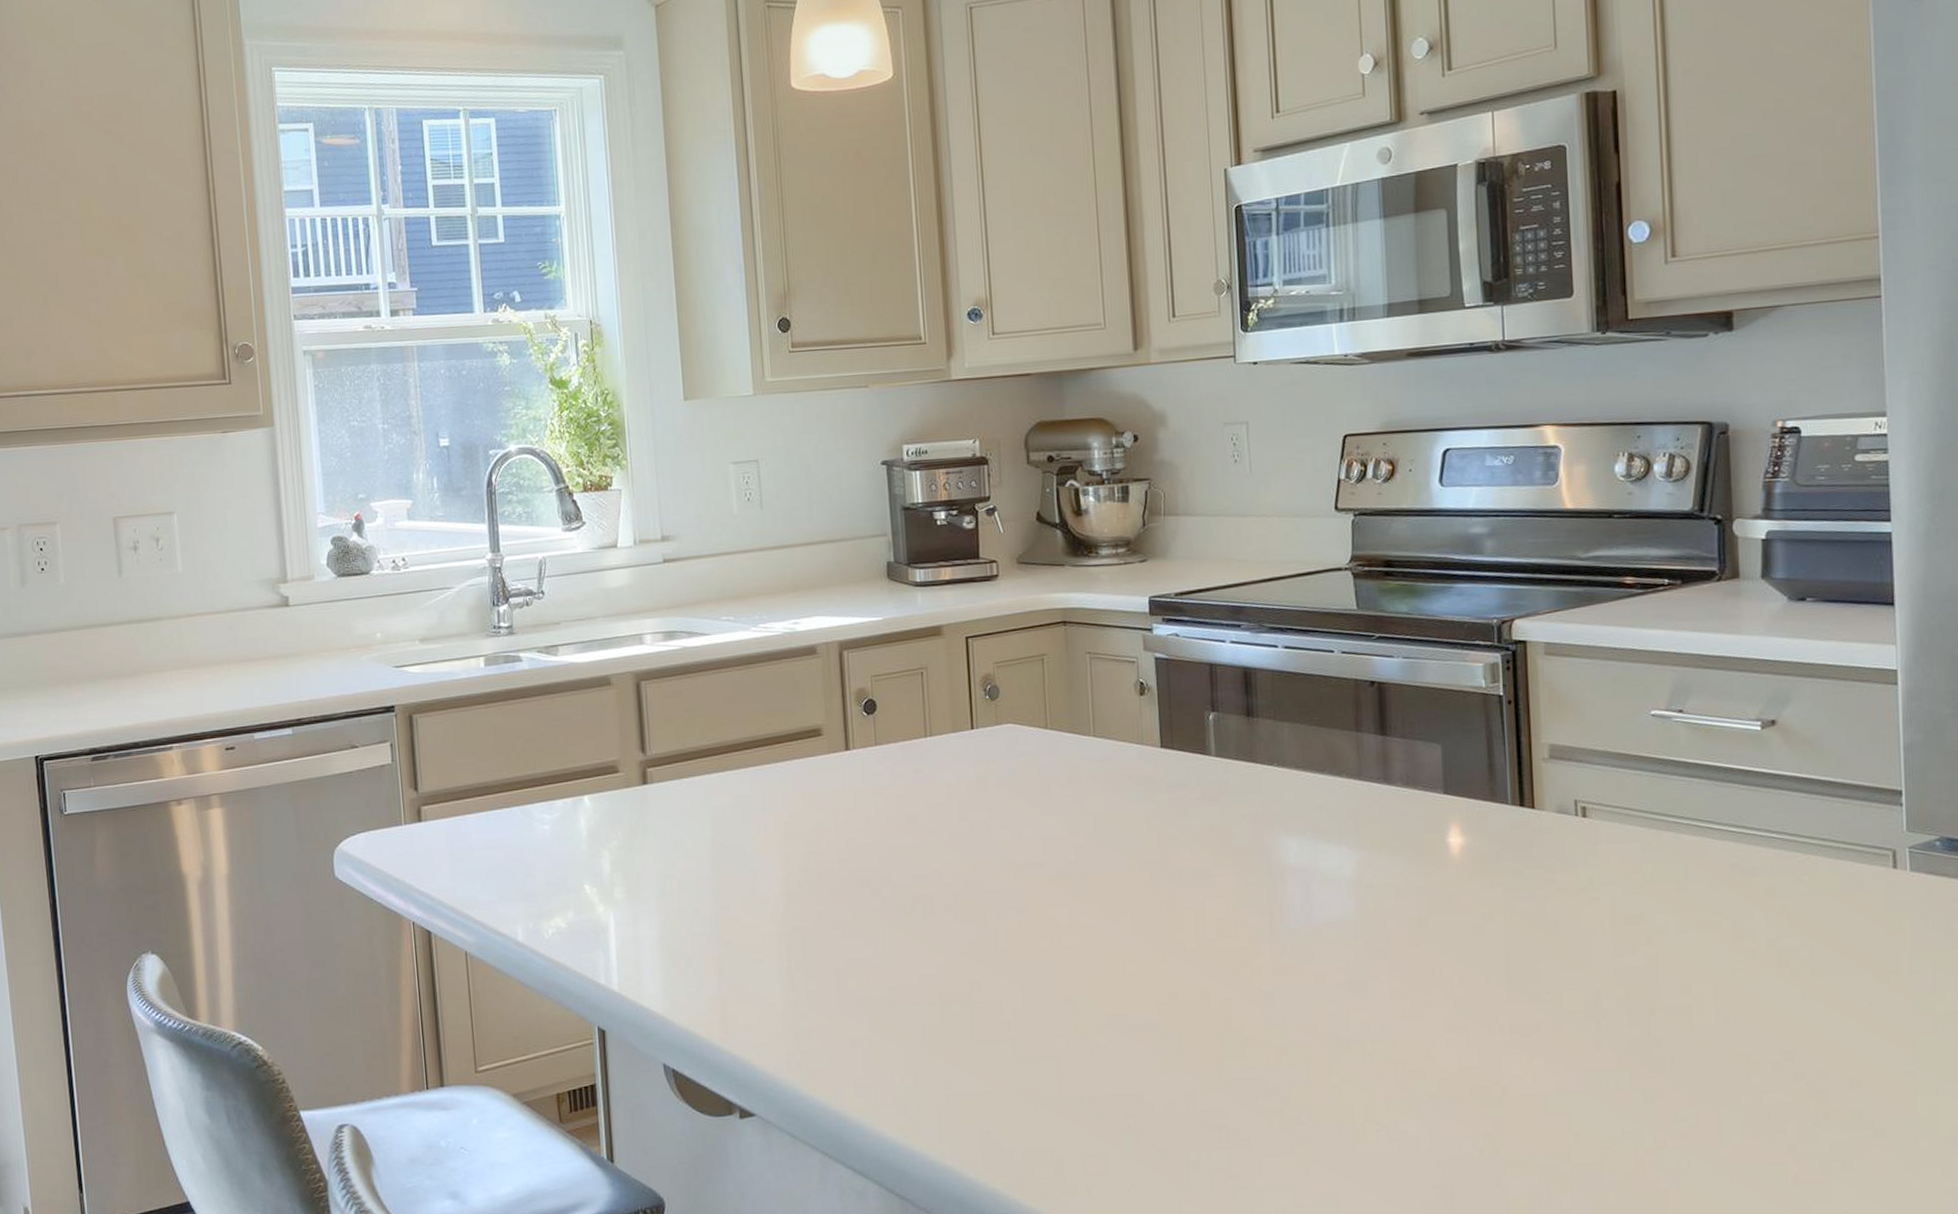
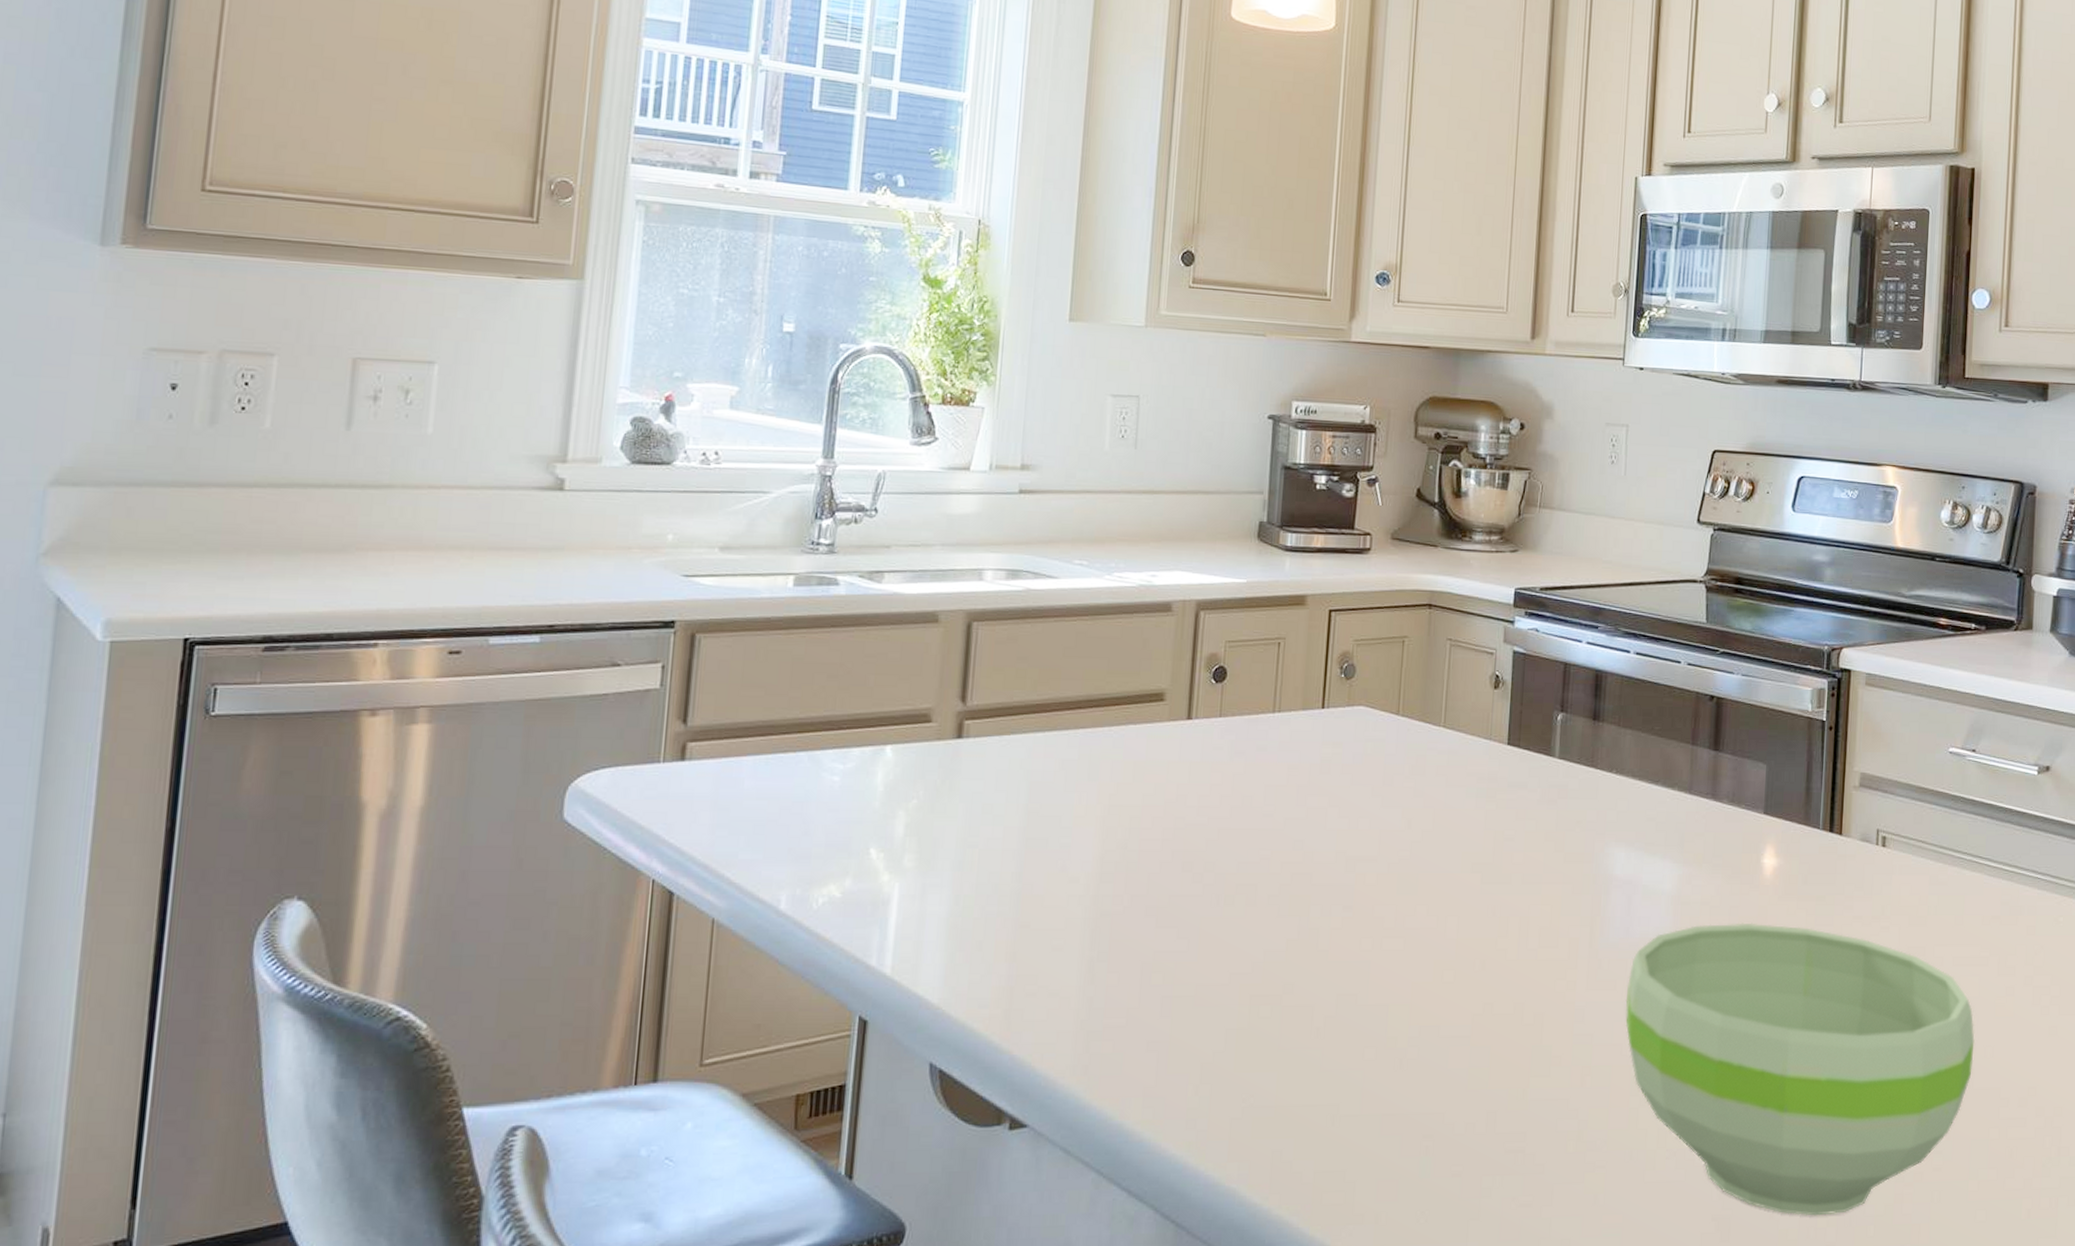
bowl: none [1315,901,1714,1184] -> present [1625,923,1975,1216]

